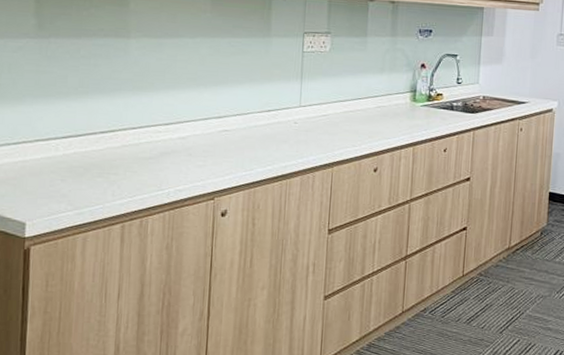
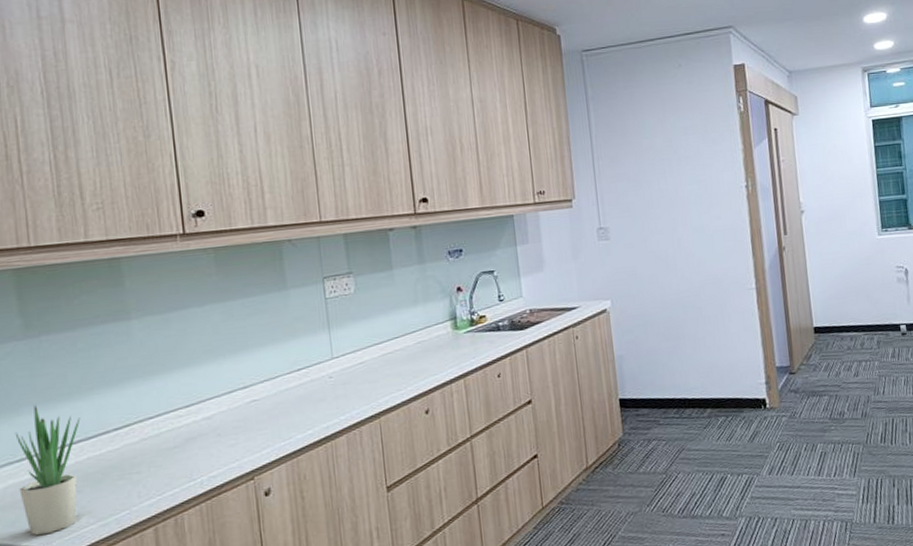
potted plant: none [12,97,73,211] -> present [15,404,81,535]

